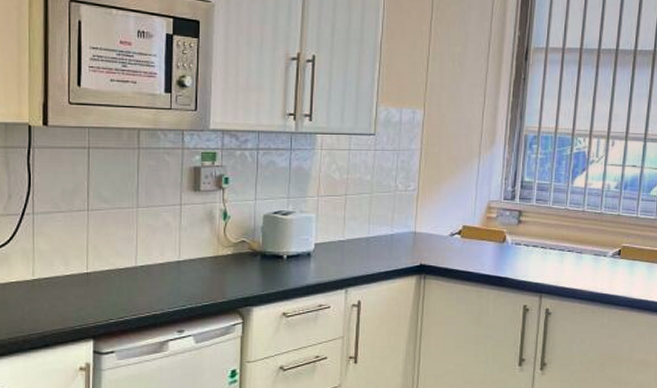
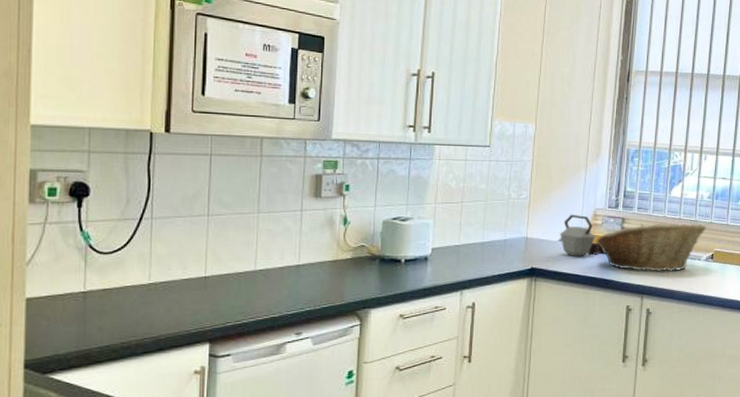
kettle: none [451,206,500,253] -> present [560,214,605,257]
fruit basket: none [490,216,613,269] -> present [596,223,707,272]

